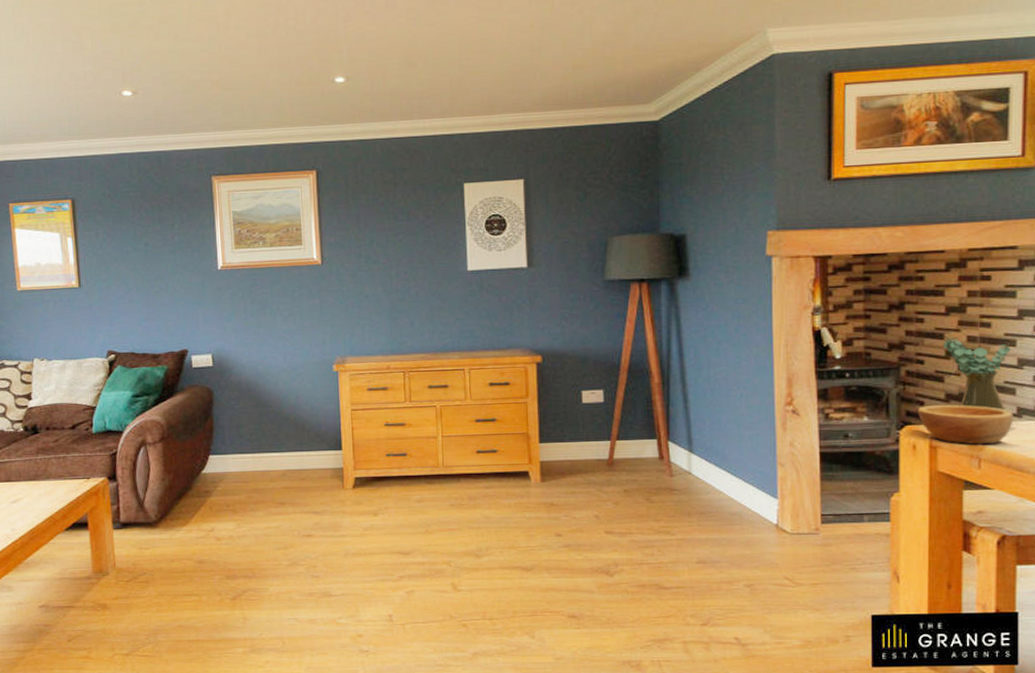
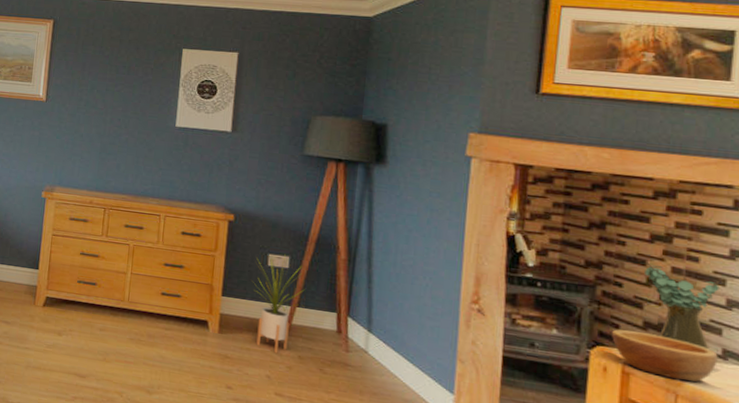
house plant: none [568,388,623,491] -> present [252,254,305,354]

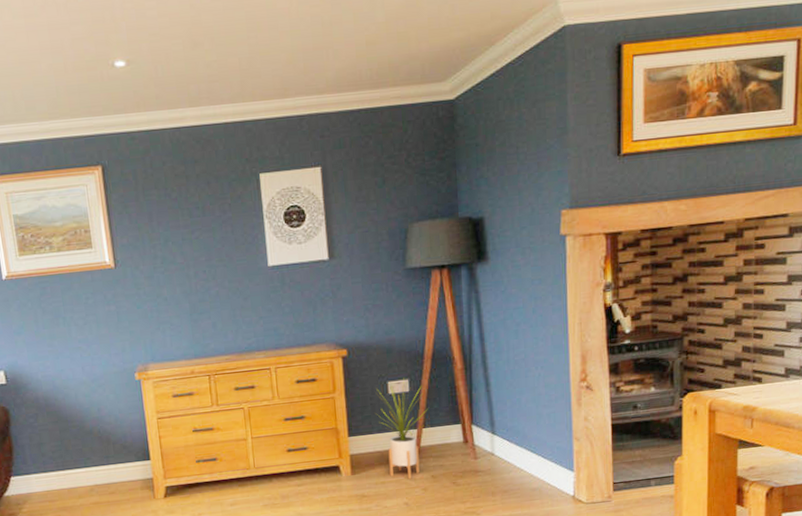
bowl: present [612,329,718,382] -> none [699,369,782,406]
vase: present [645,262,720,350] -> none [722,304,781,372]

